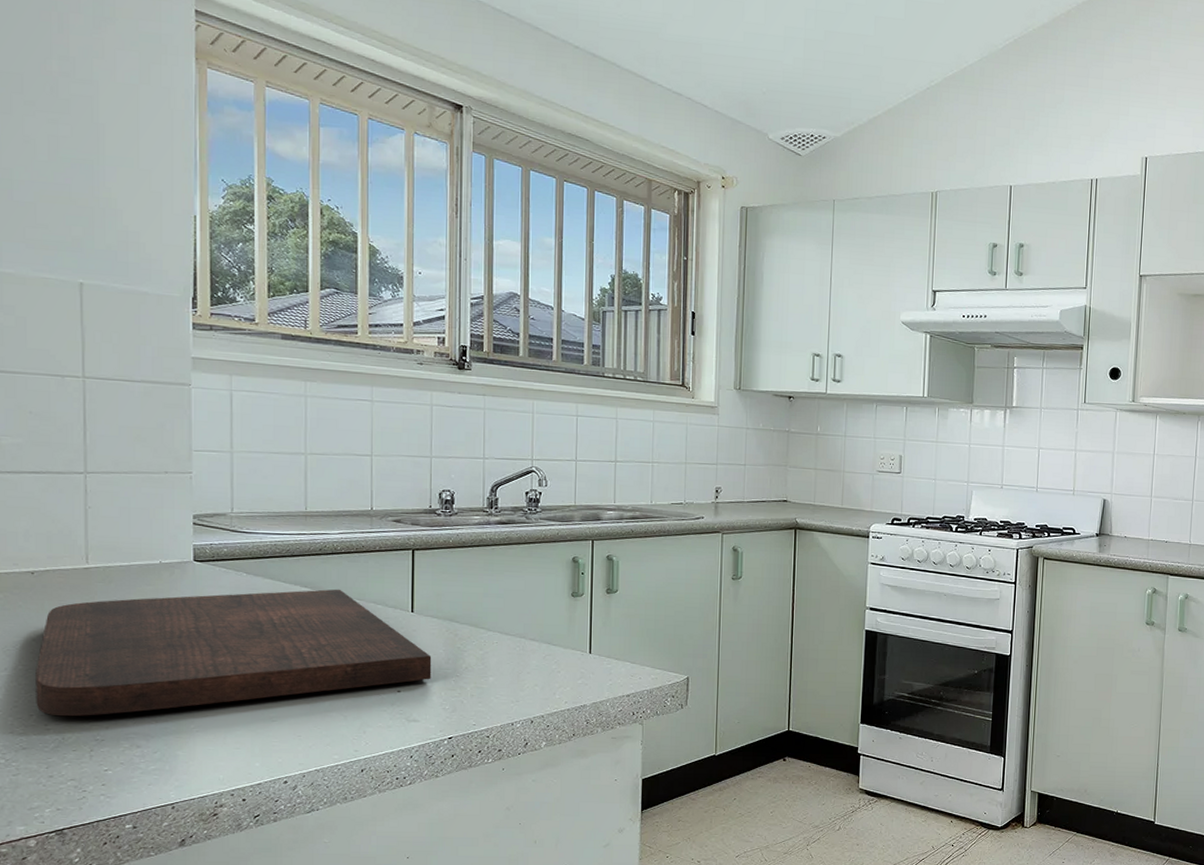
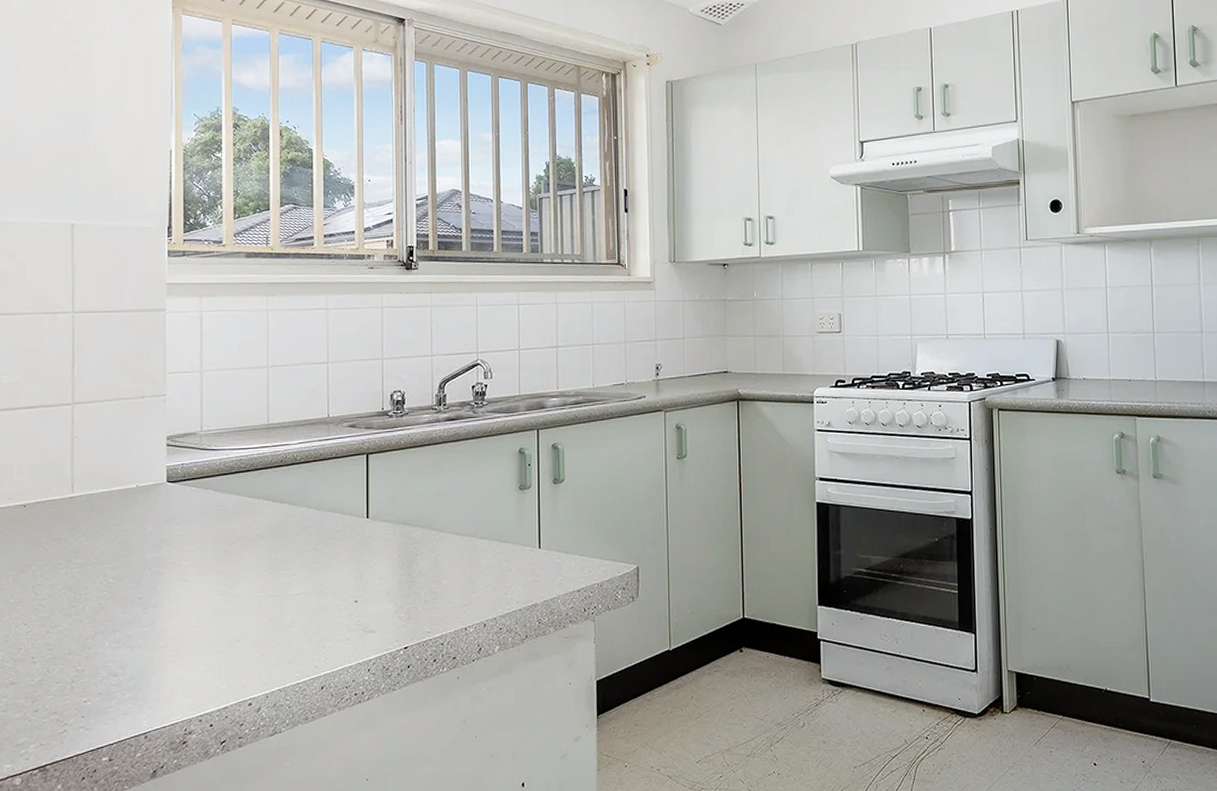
cutting board: present [35,589,432,717] -> none [24,499,387,649]

